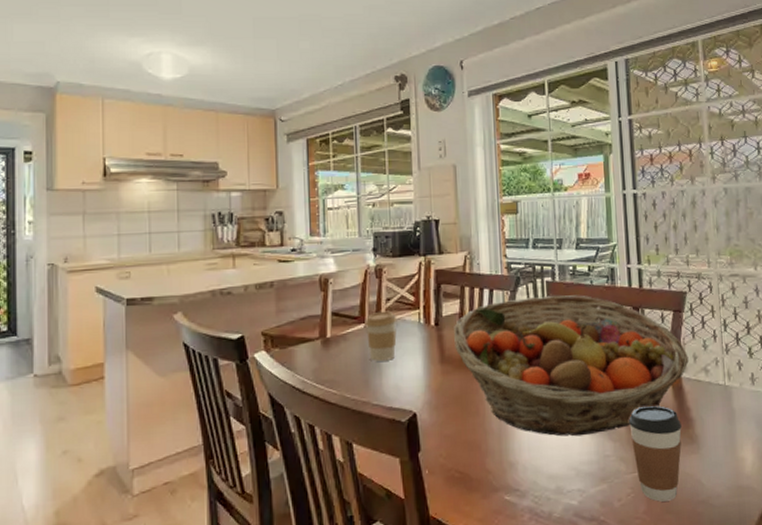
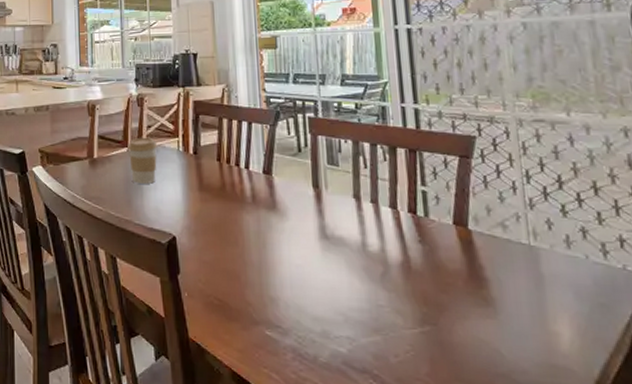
fruit basket: present [454,295,689,437] -> none [212,131,481,281]
coffee cup: present [629,405,682,502] -> none [406,257,473,367]

